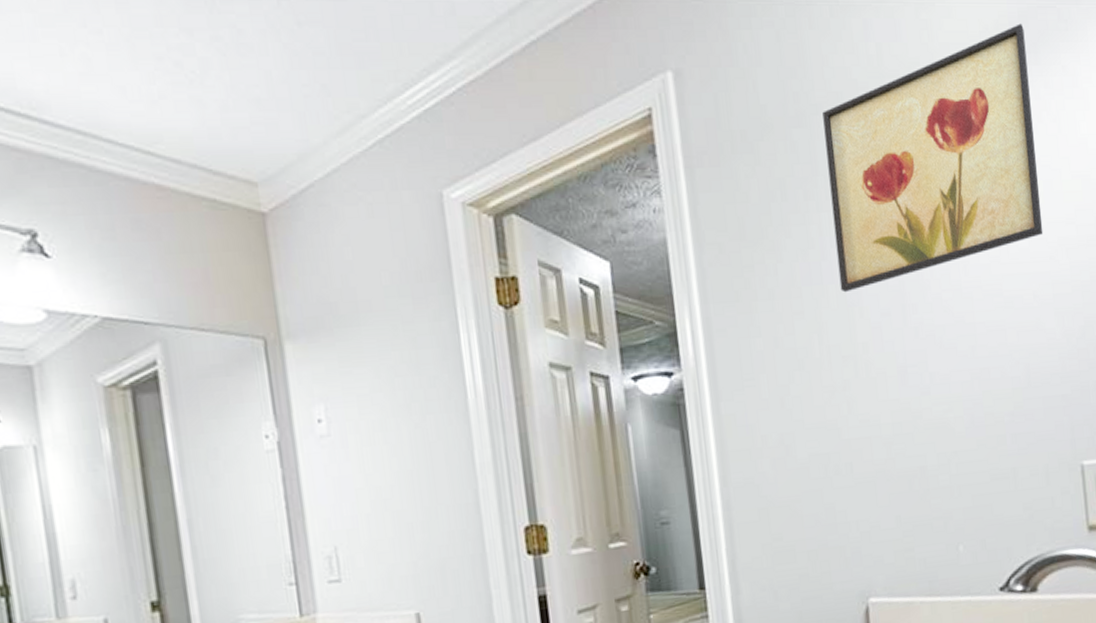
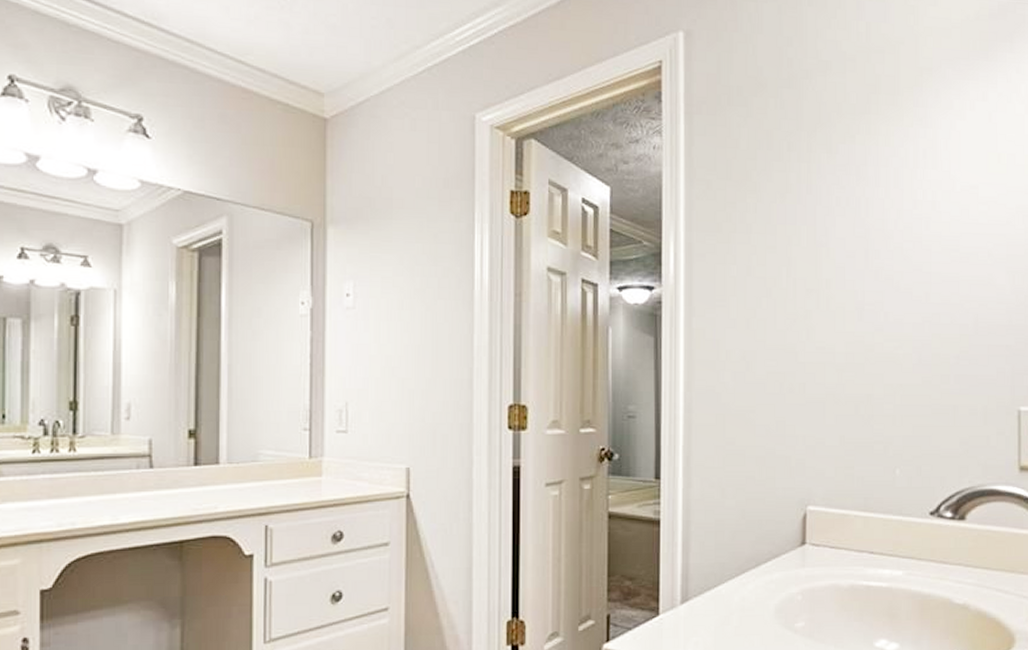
wall art: present [822,23,1043,293] -> none [811,16,1003,234]

